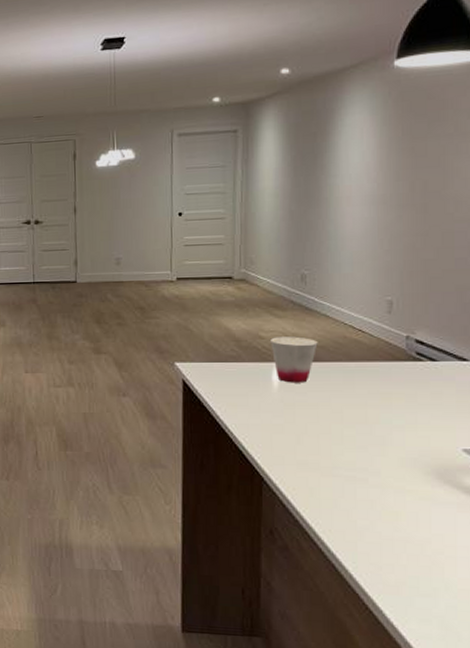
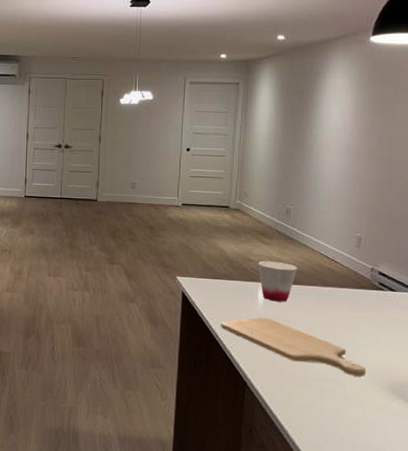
chopping board: none [229,403,405,463] -> present [220,317,367,377]

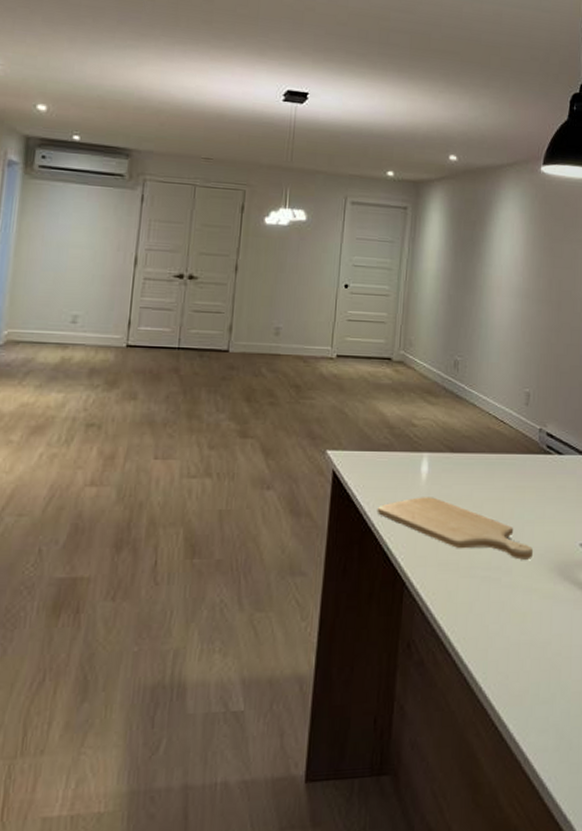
cup: present [258,260,298,302] -> none [422,425,465,475]

